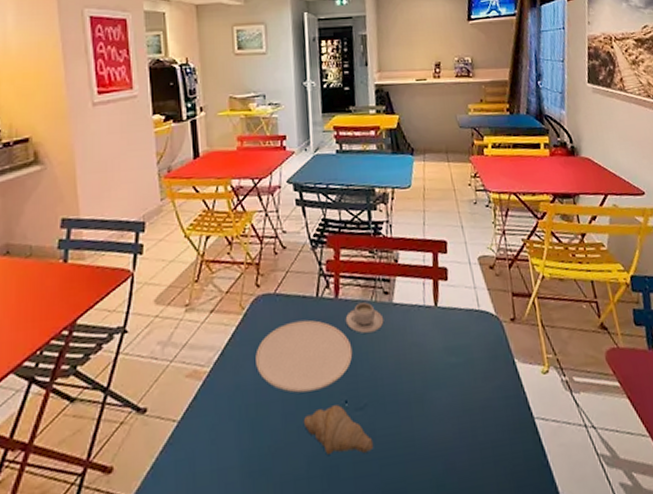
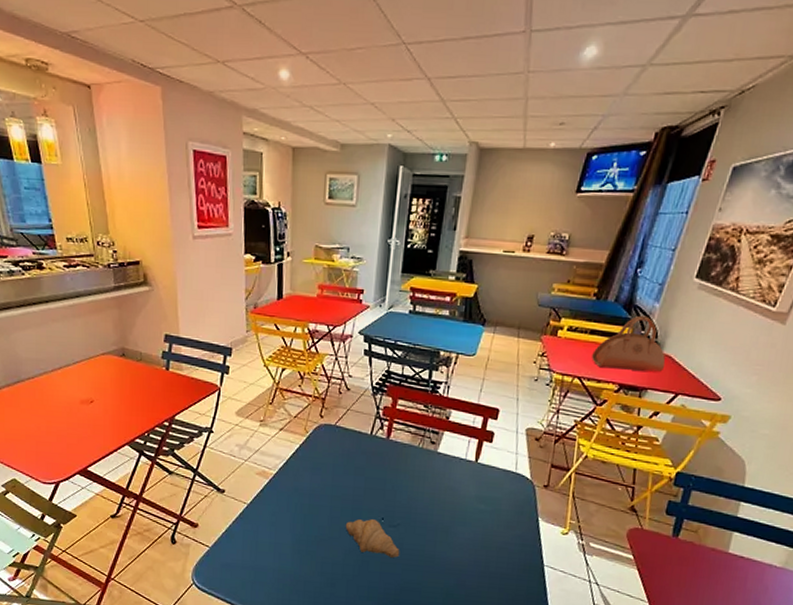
plate: present [255,320,353,393] -> none [313,450,395,506]
teacup: present [345,302,384,333] -> none [392,446,427,471]
handbag: none [520,123,587,179] -> present [592,315,665,373]

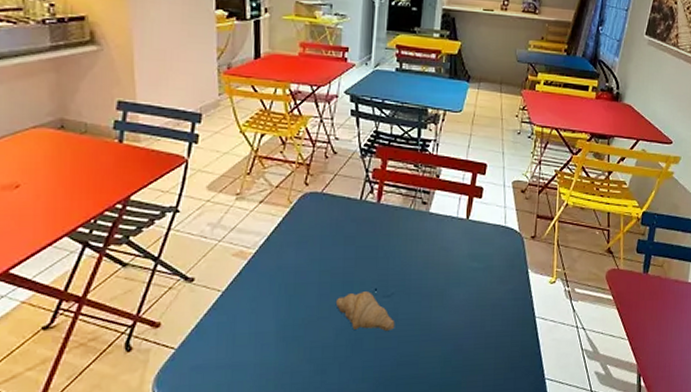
handbag: present [592,315,665,373] -> none [566,69,626,121]

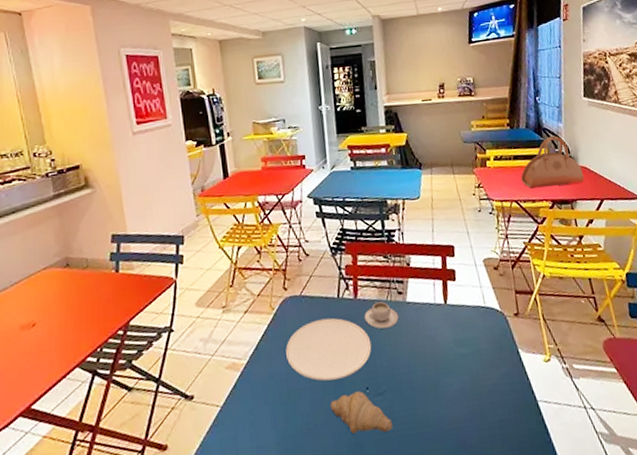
plate: none [298,218,387,278] -> present [286,318,372,382]
teacup: none [384,209,419,235] -> present [364,301,399,329]
handbag: none [566,69,626,121] -> present [521,135,584,188]

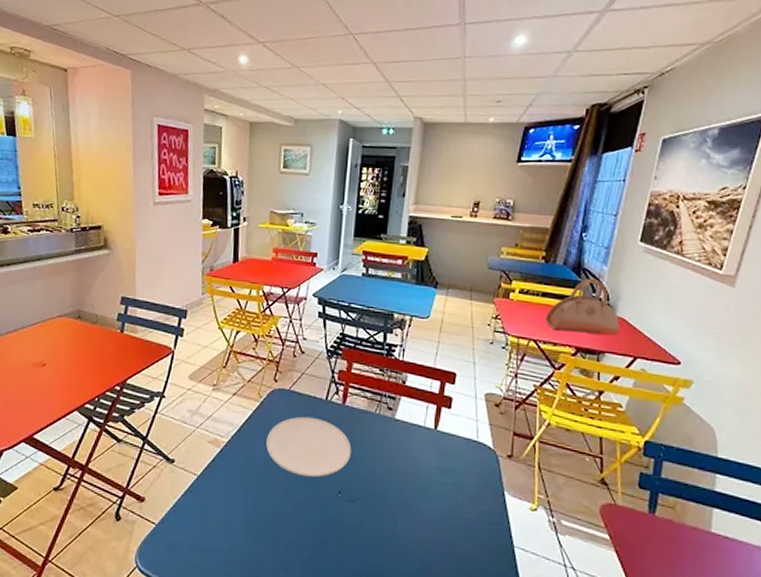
croissant: present [329,391,393,434] -> none [300,493,359,537]
teacup: present [364,301,399,329] -> none [349,412,385,440]

